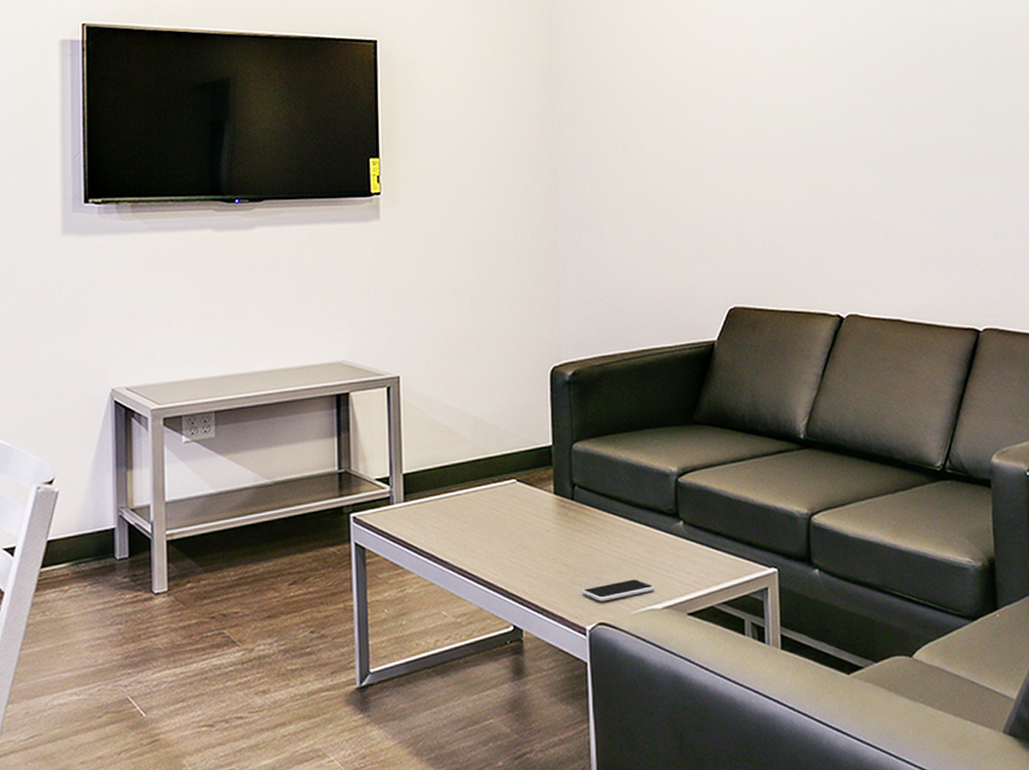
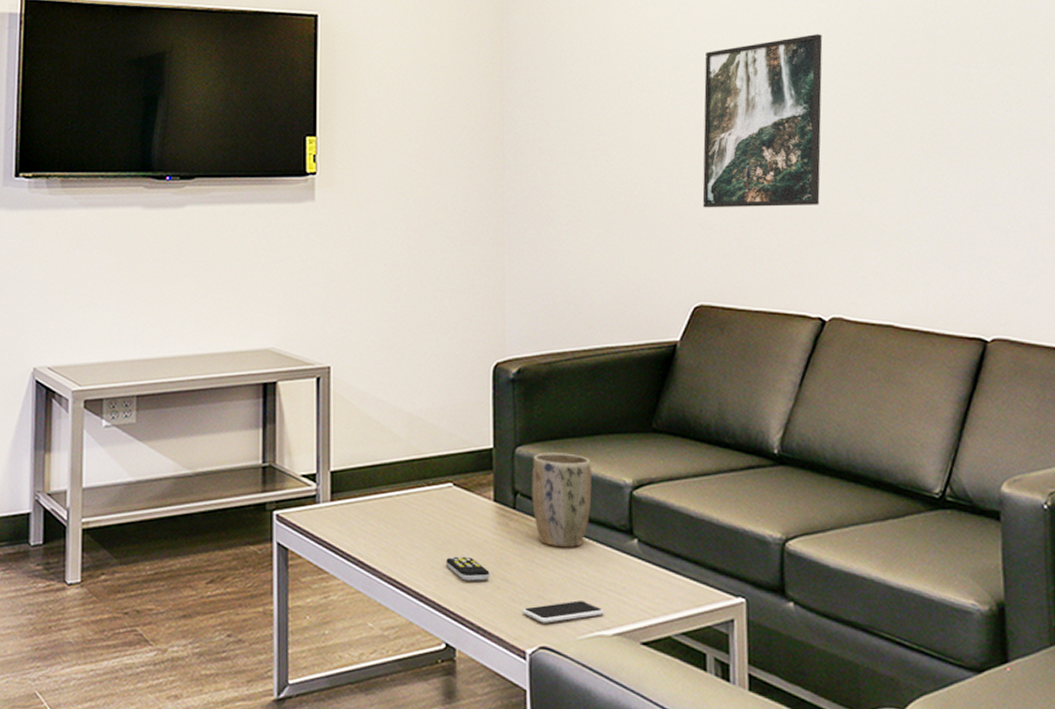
remote control: none [512,545,552,568] -> present [446,556,490,581]
plant pot: none [587,447,642,533] -> present [531,453,592,548]
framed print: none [735,57,839,218] -> present [702,34,823,208]

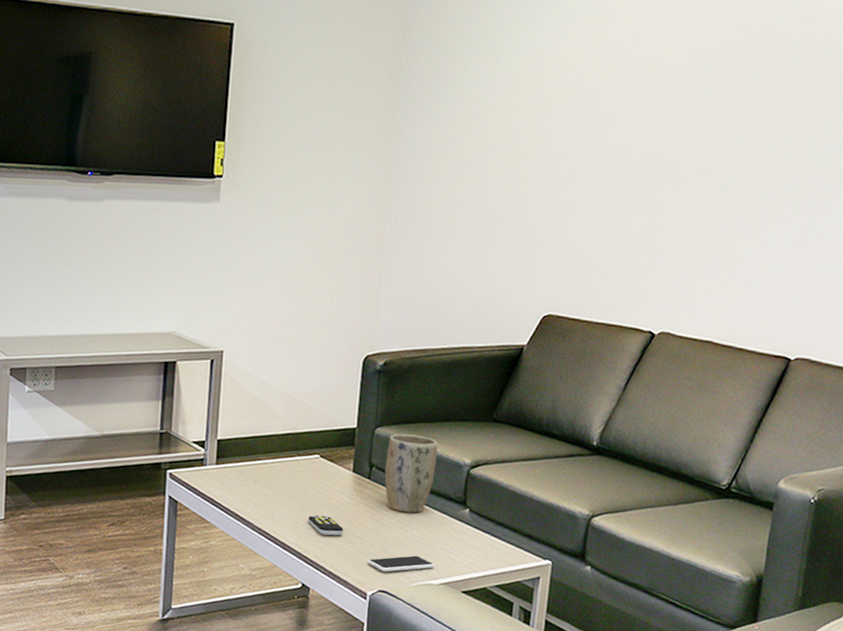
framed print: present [702,34,823,208] -> none [563,69,695,231]

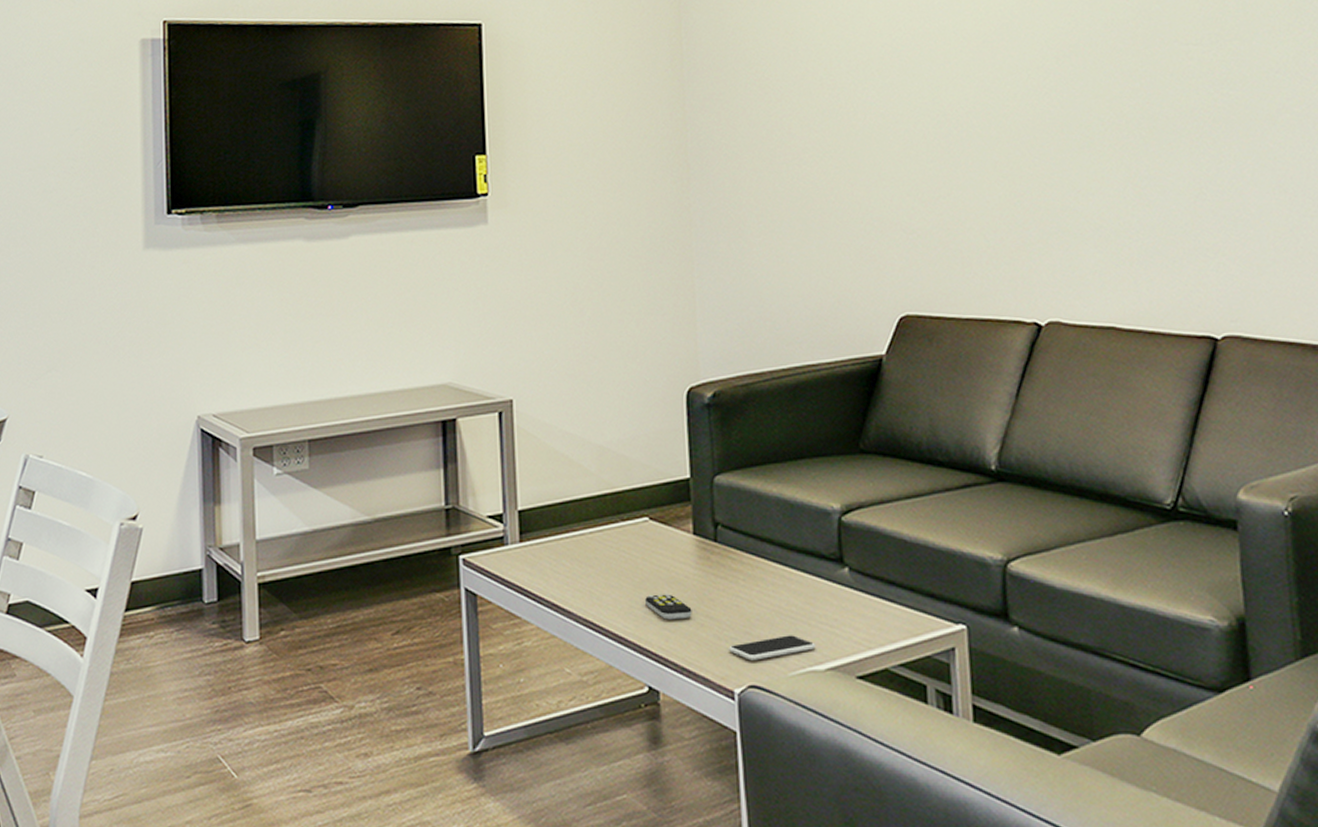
plant pot: present [384,434,438,513] -> none [732,480,798,580]

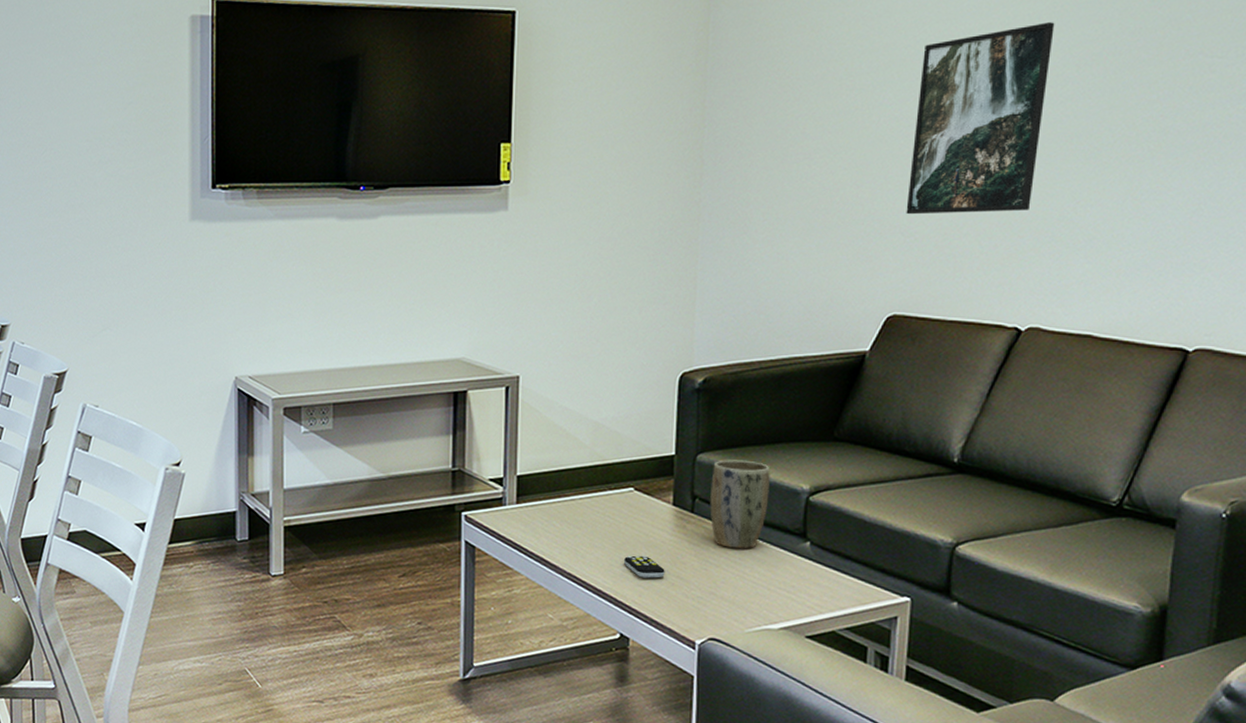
smartphone: present [729,635,816,661] -> none [694,597,772,617]
plant pot: none [732,480,798,580] -> present [710,460,770,549]
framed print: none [901,17,1031,211] -> present [906,22,1055,215]

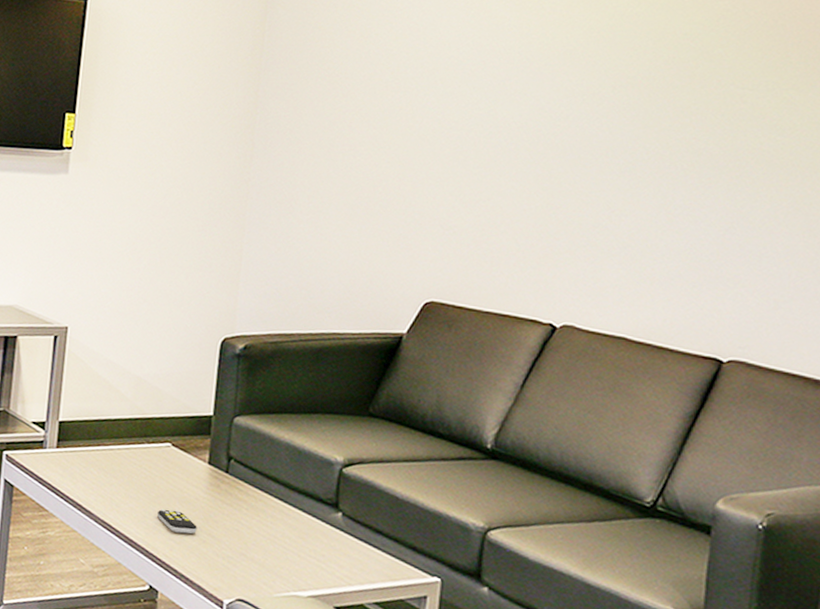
plant pot: present [710,460,770,549] -> none [244,425,305,513]
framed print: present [906,22,1055,215] -> none [445,45,592,215]

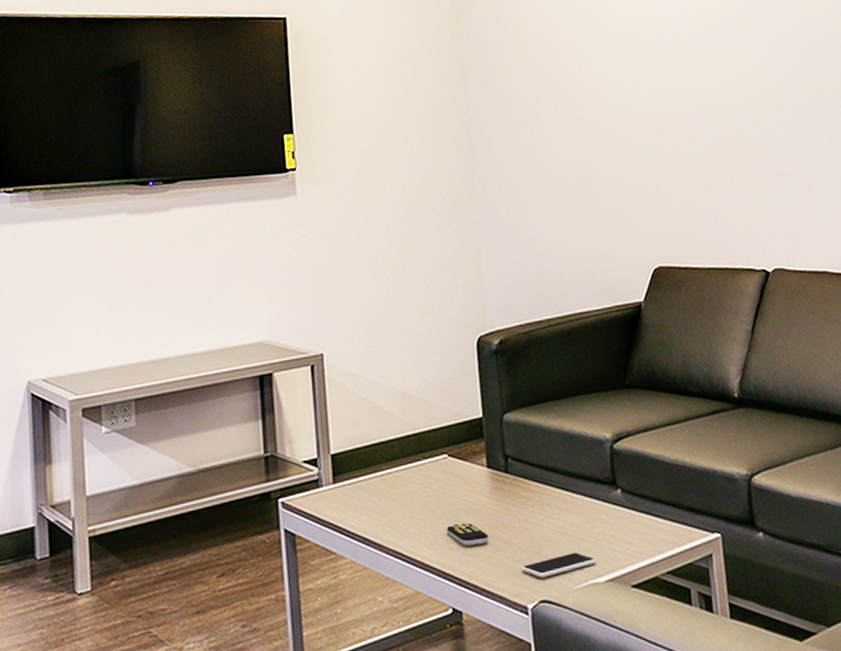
smartphone: none [224,561,302,579] -> present [521,552,596,578]

